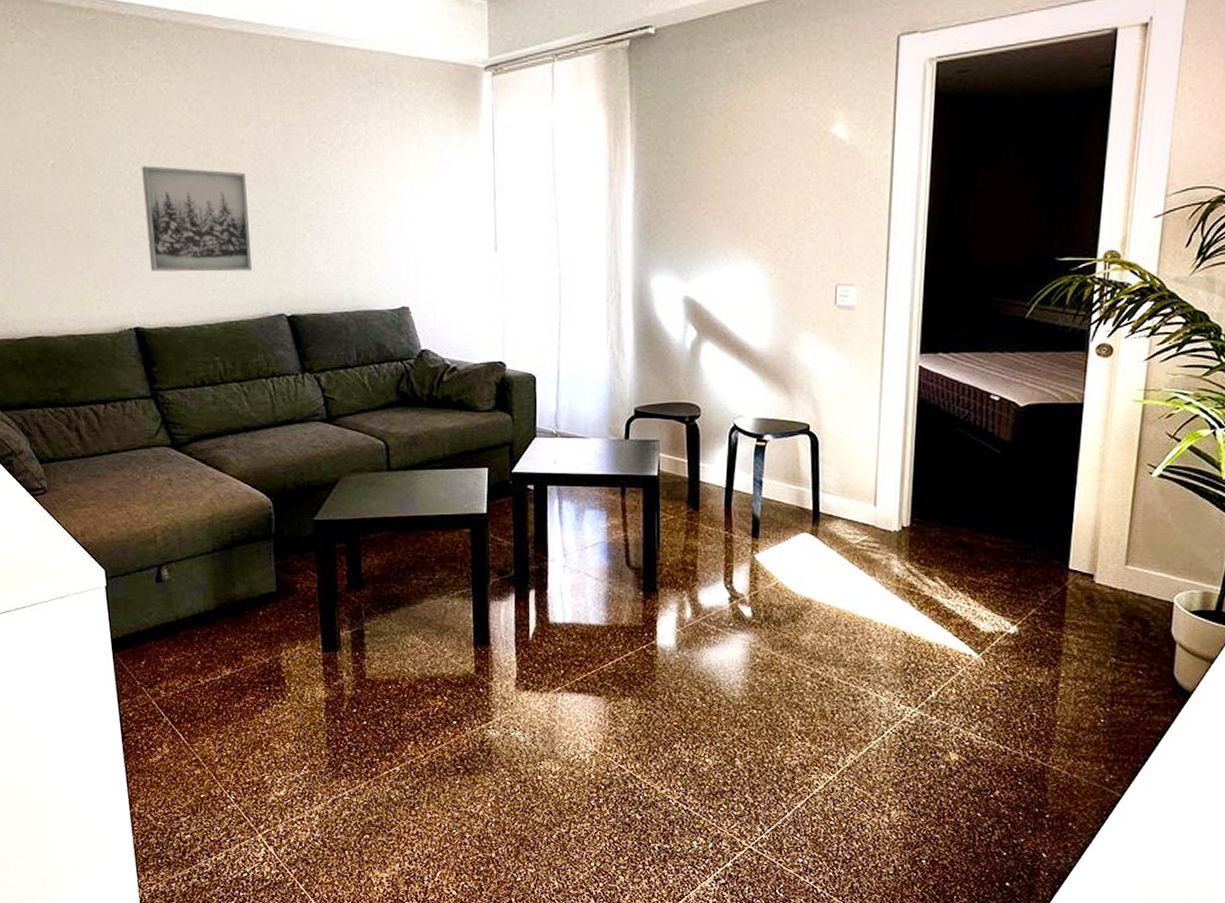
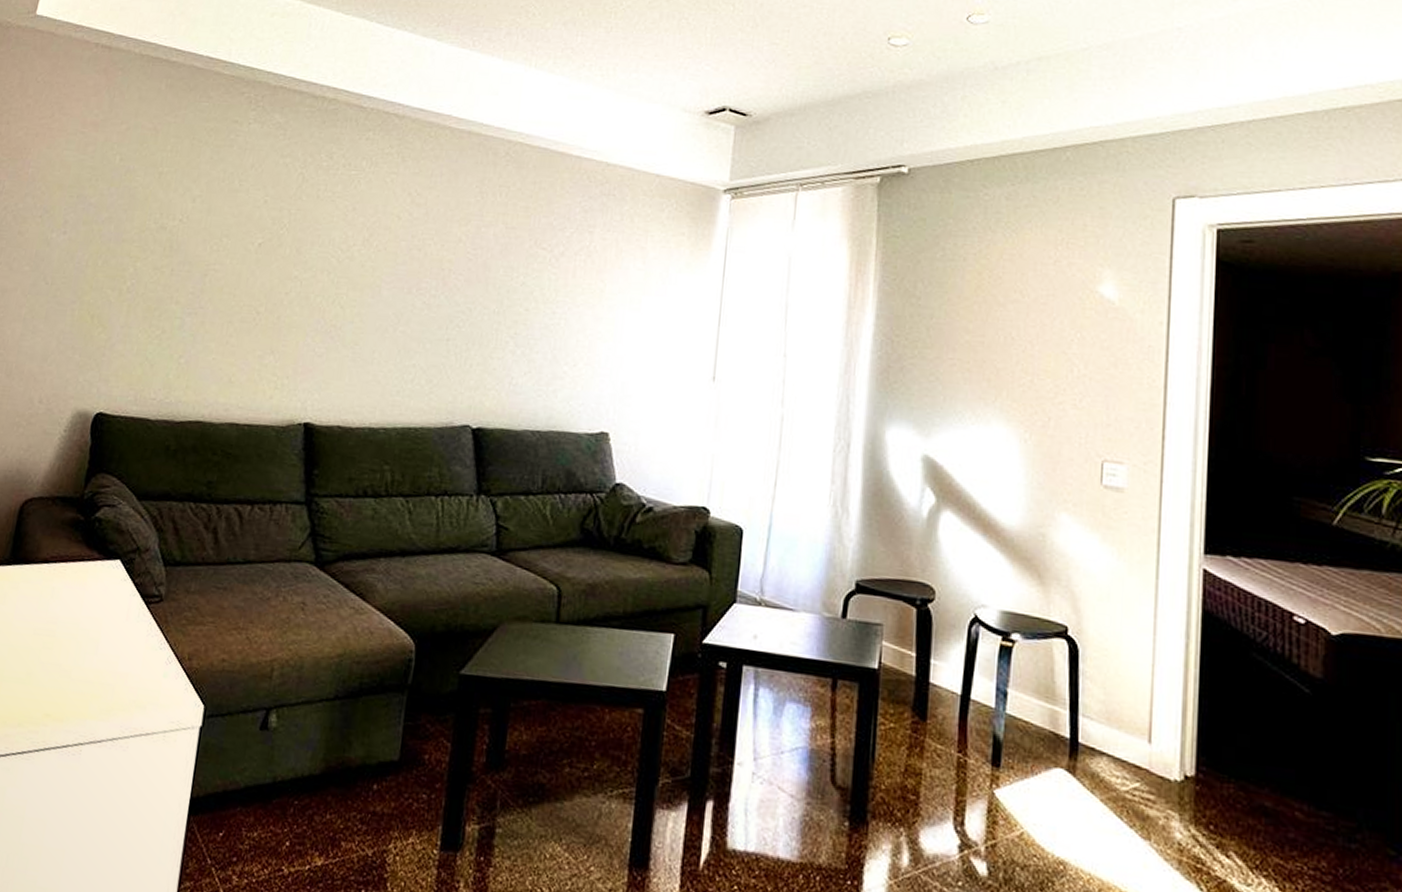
wall art: present [142,166,252,272] -> none [335,254,456,375]

